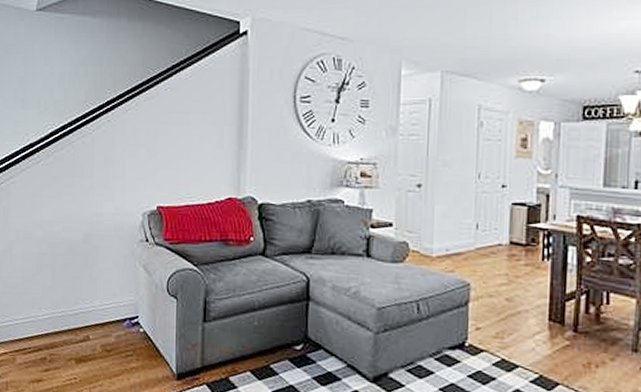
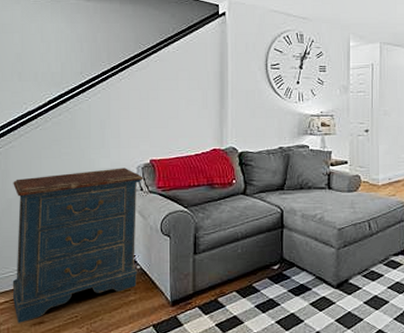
dresser: none [11,213,149,379] -> present [12,168,144,324]

